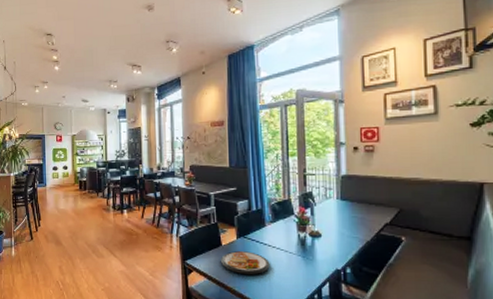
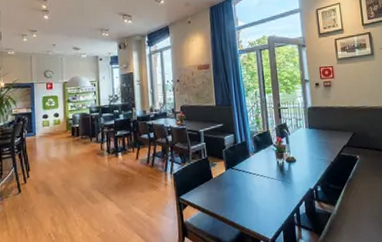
dish: present [220,251,270,275] -> none [212,181,256,204]

